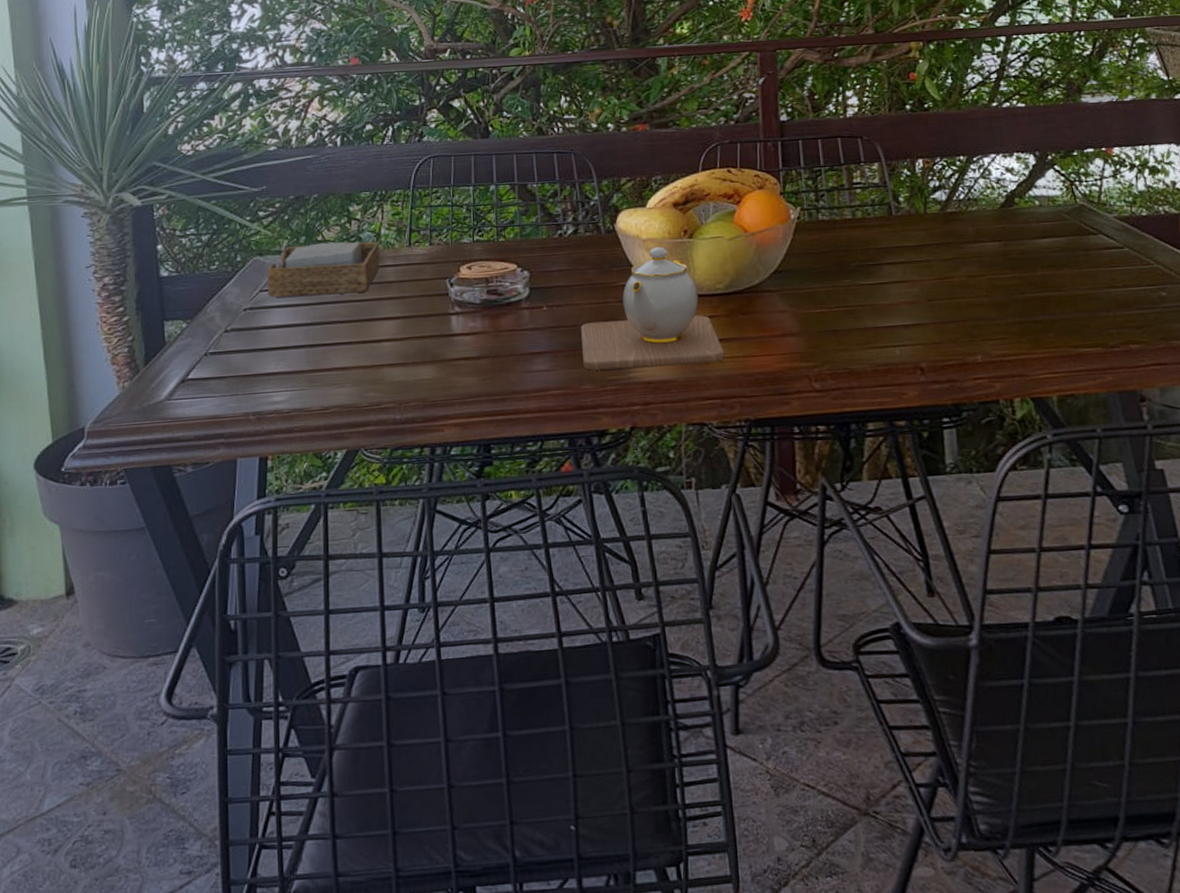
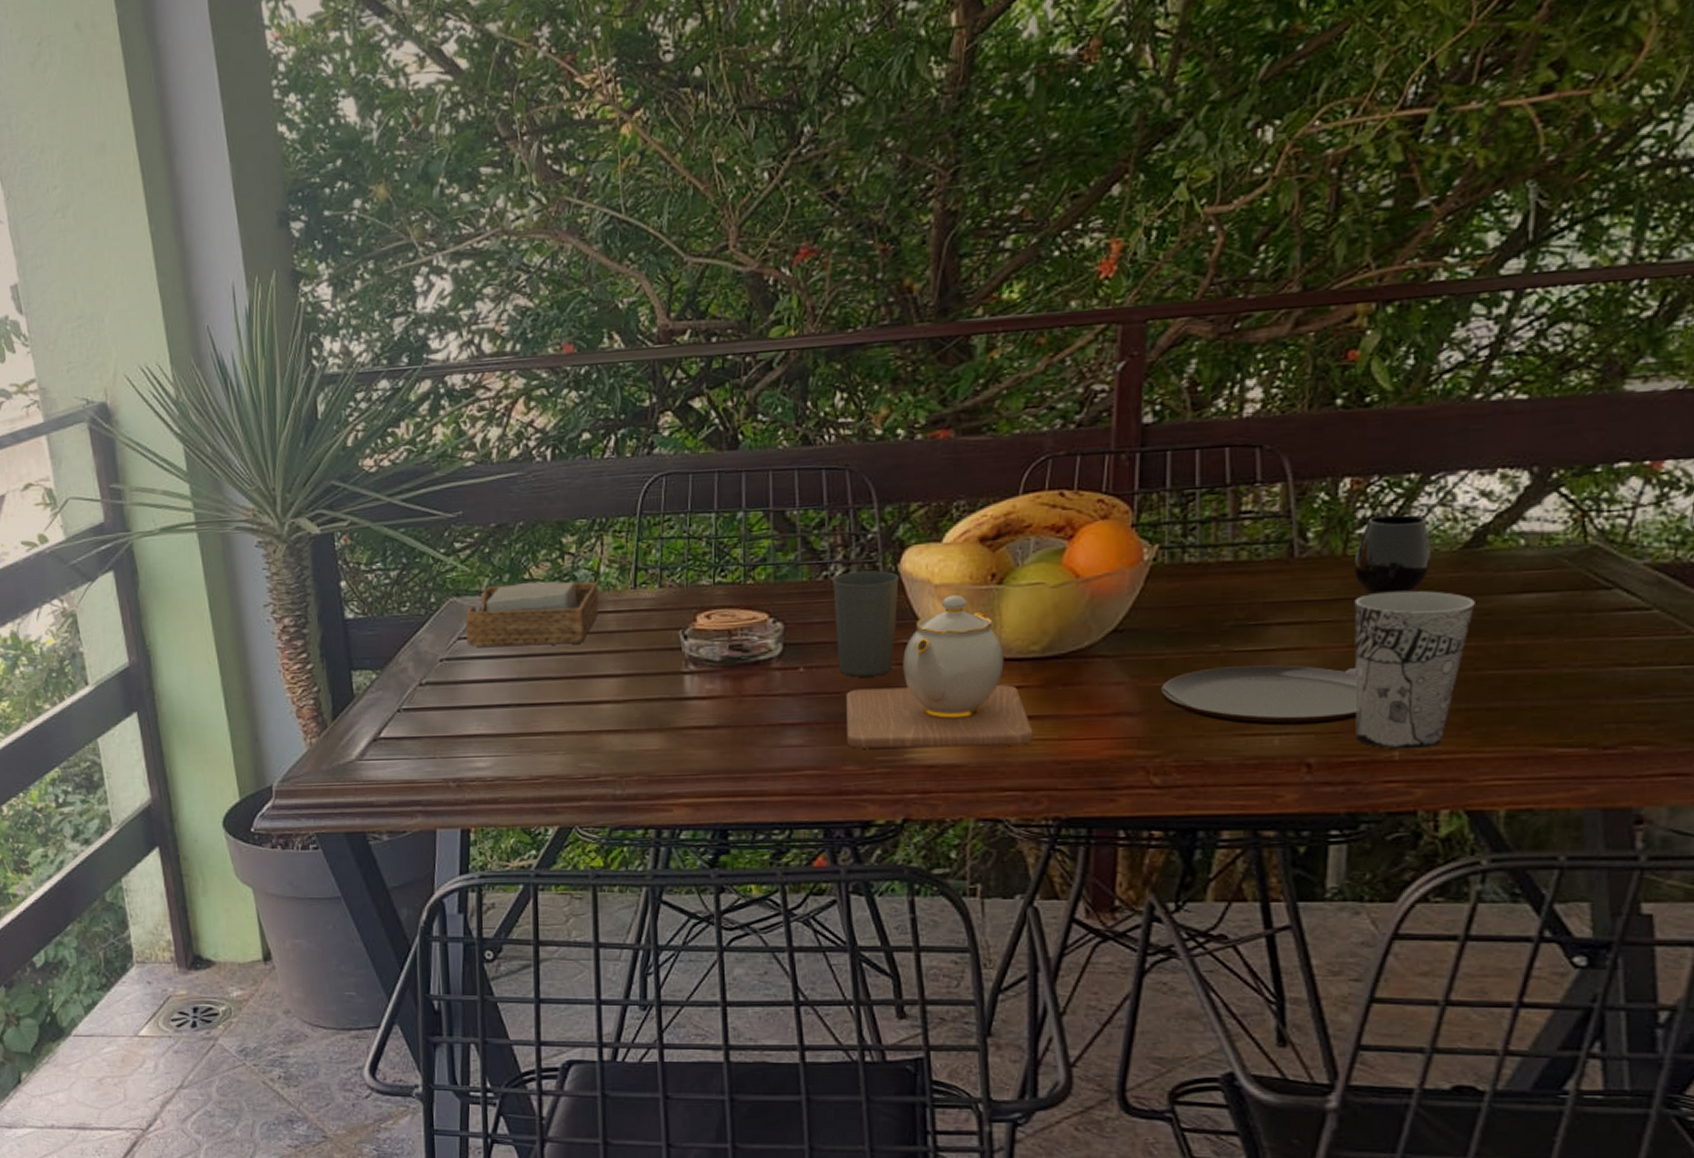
cup: none [566,229,616,313] -> present [832,570,899,677]
plate: none [813,294,950,340] -> present [1161,665,1358,726]
wineglass: none [932,184,982,300] -> present [1343,514,1432,675]
cup: none [936,238,1015,354] -> present [1354,590,1475,750]

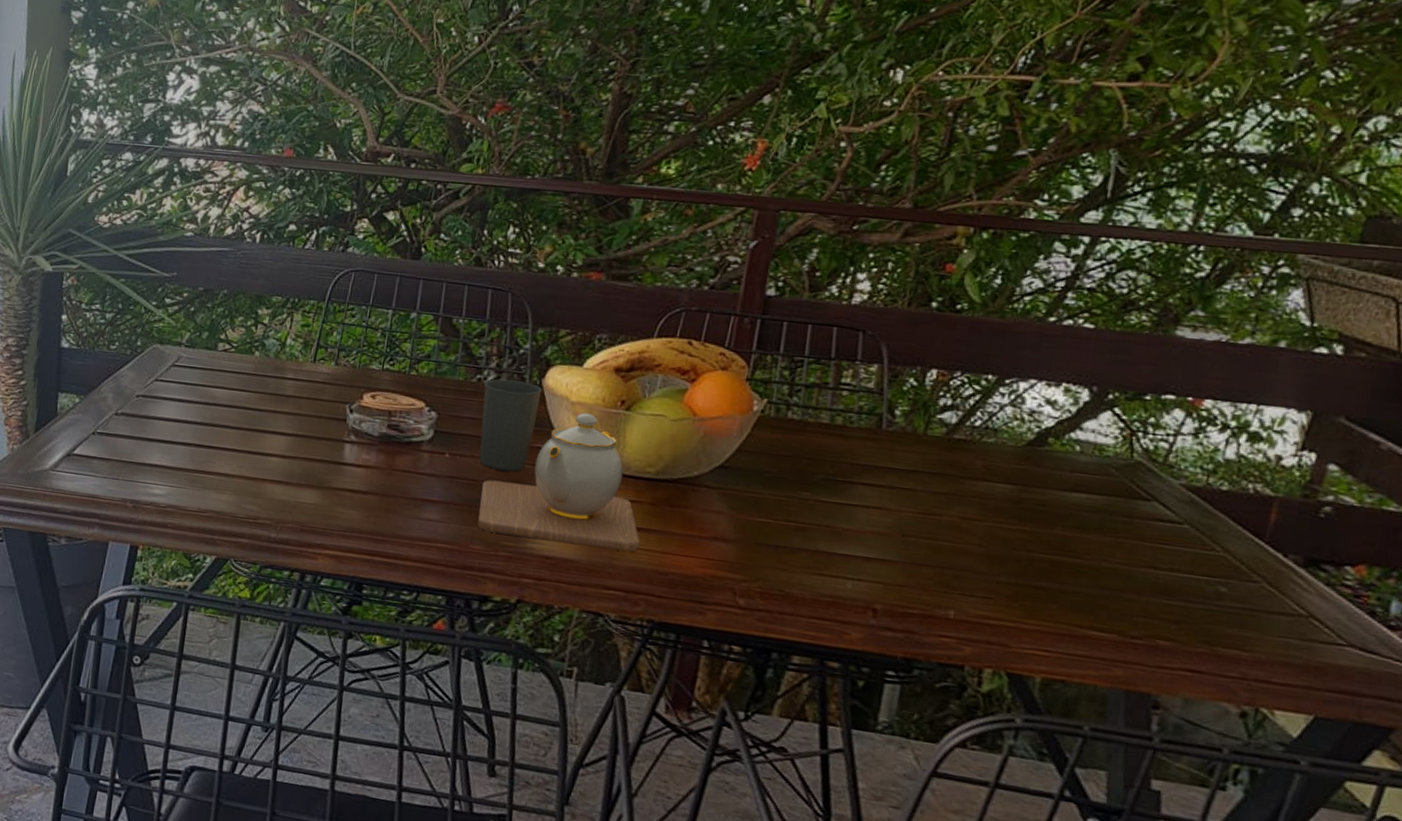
napkin holder: present [465,581,600,647] -> none [162,339,283,402]
plate: present [1161,665,1358,726] -> none [754,512,925,577]
wineglass: present [1343,514,1432,675] -> none [913,406,1000,539]
cup: present [1354,590,1475,750] -> none [918,471,1033,613]

